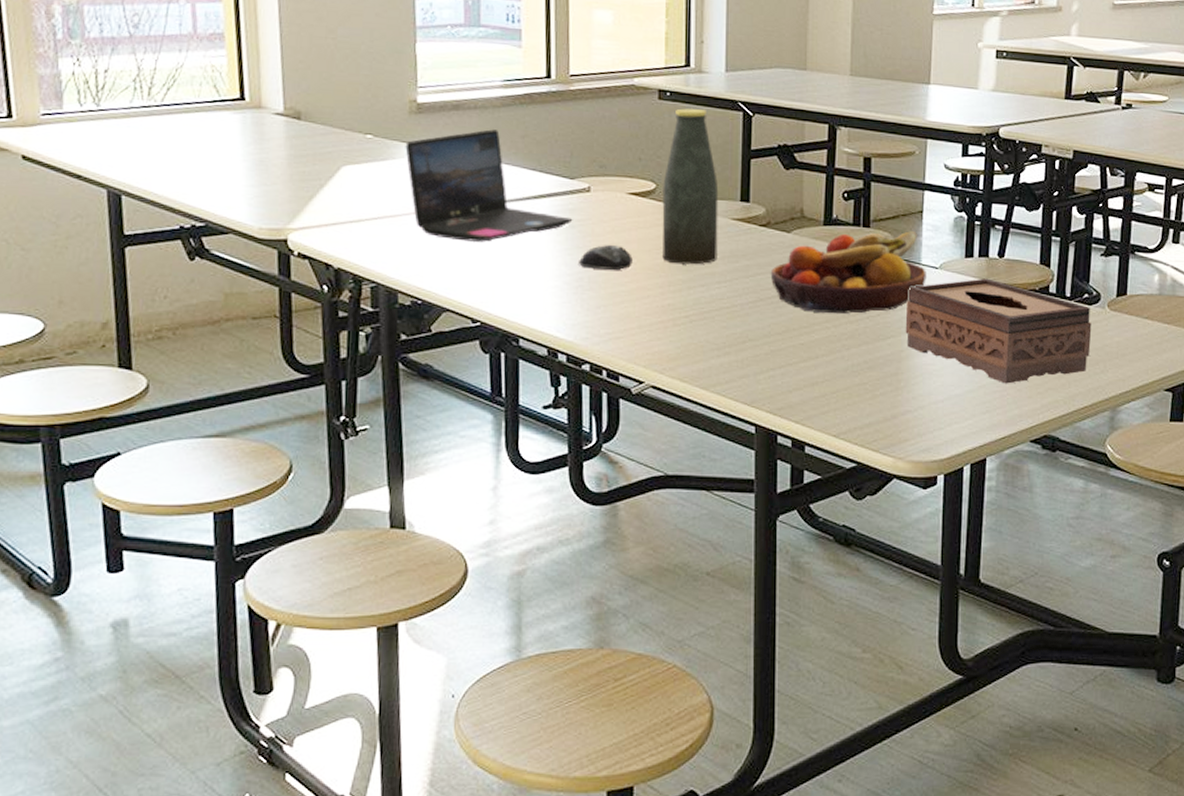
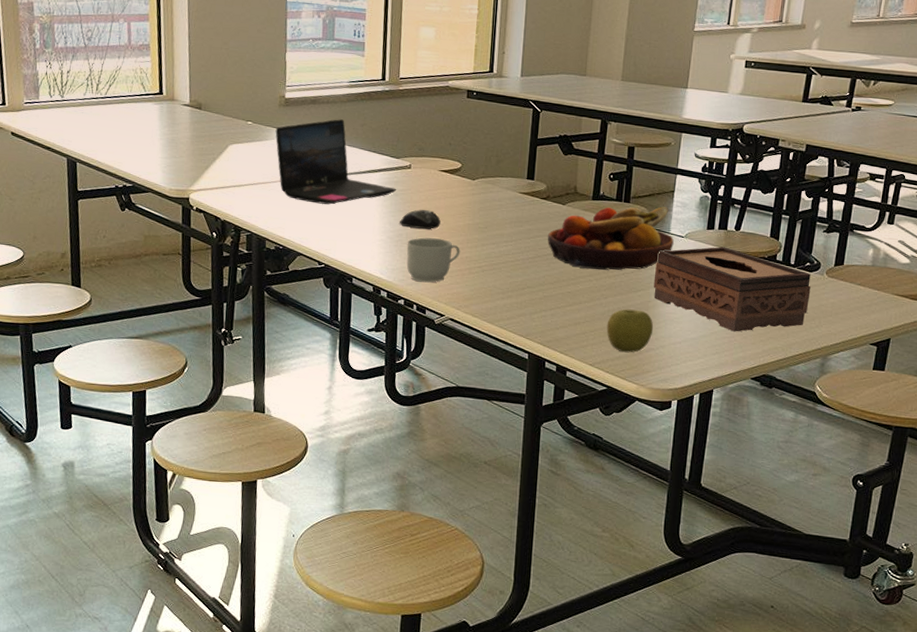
mug: none [590,281,660,340] -> present [406,237,460,283]
bottle: present [662,108,719,265] -> none [464,105,510,228]
apple: none [851,362,909,418] -> present [606,309,654,353]

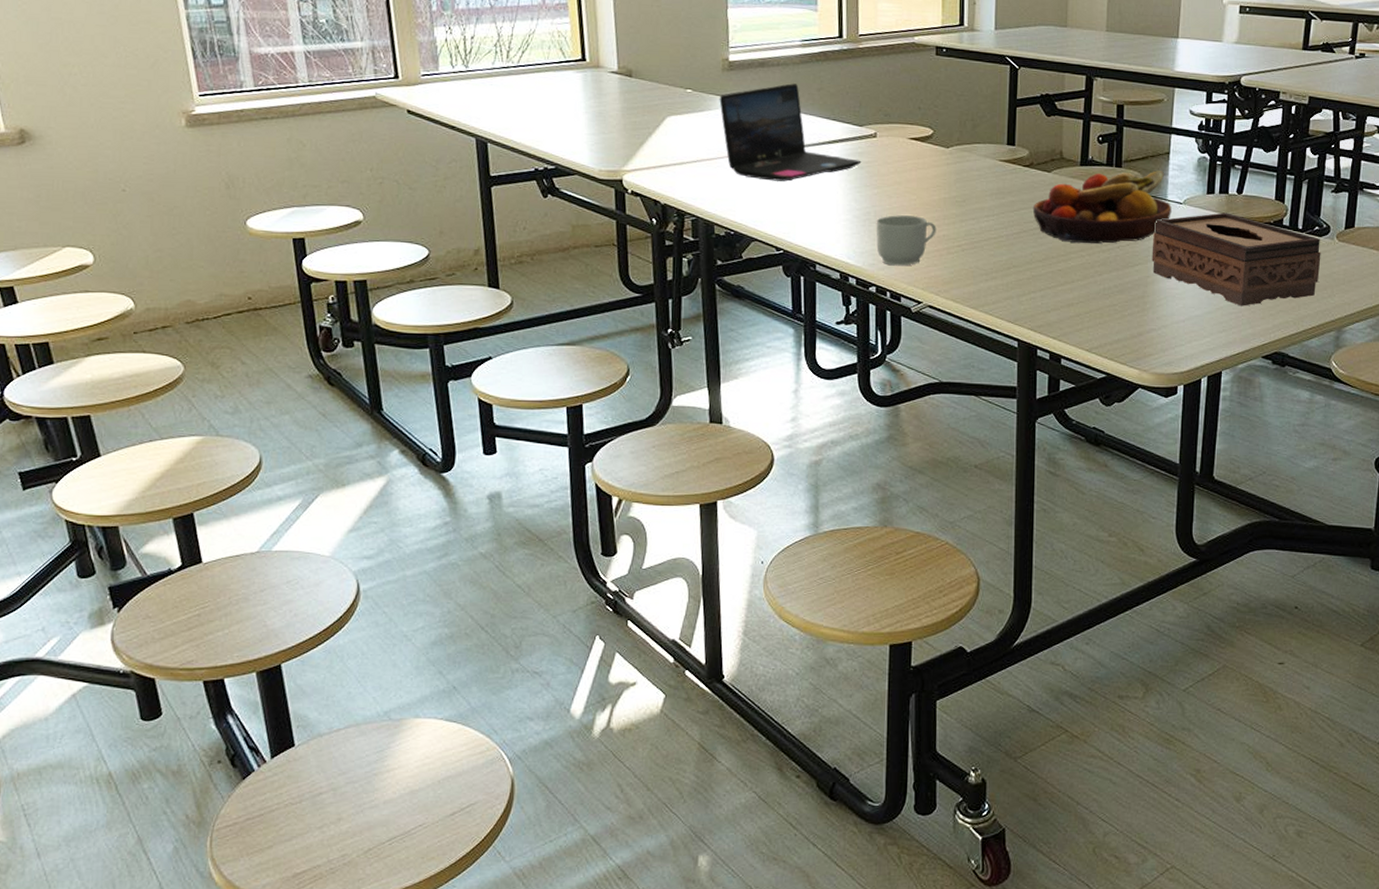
computer mouse: present [400,209,441,230] -> none [867,183,913,207]
apple: present [606,309,654,353] -> none [1102,286,1154,335]

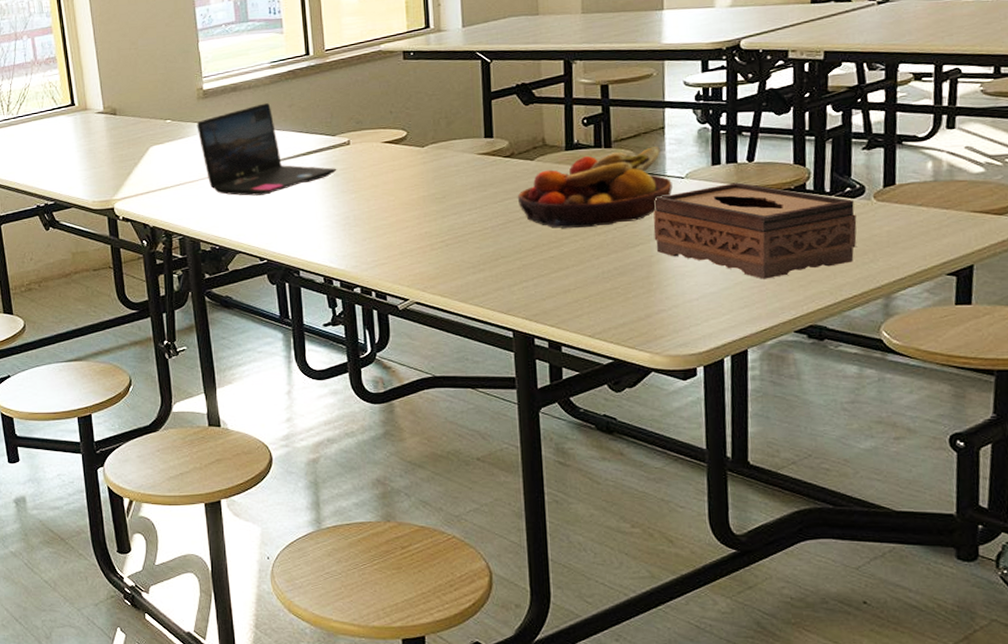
mug: present [876,215,936,266] -> none [356,216,418,266]

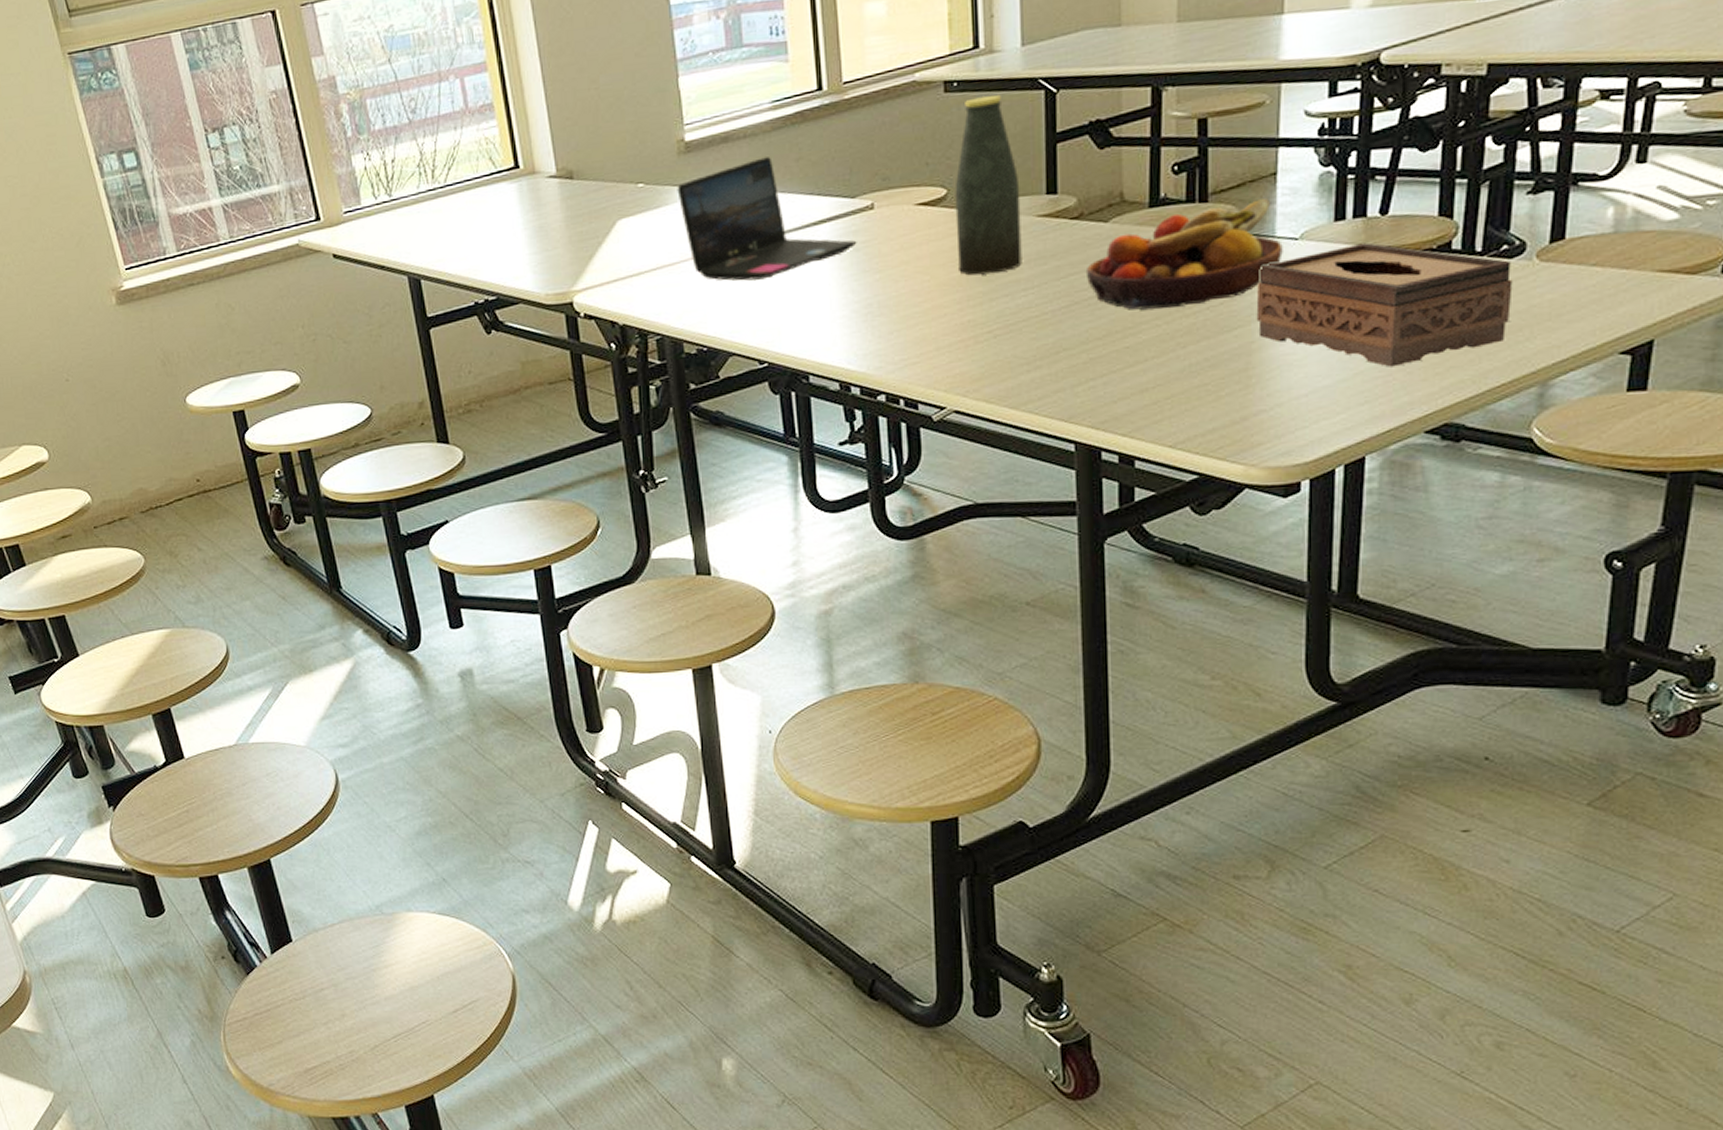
bottle: none [413,63,467,198] -> present [955,95,1022,276]

